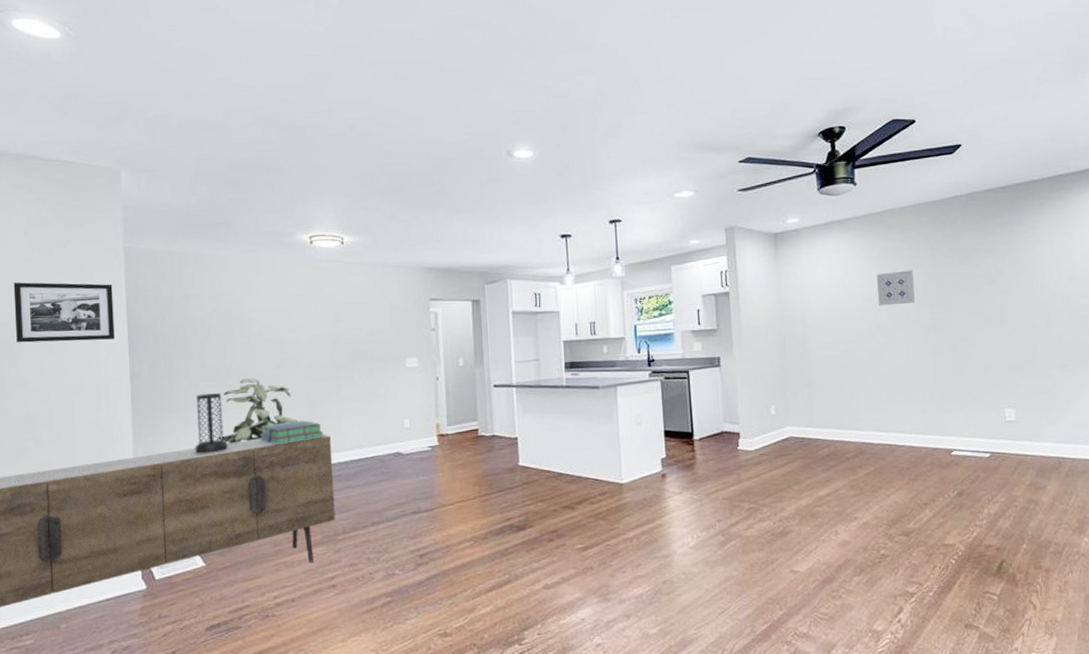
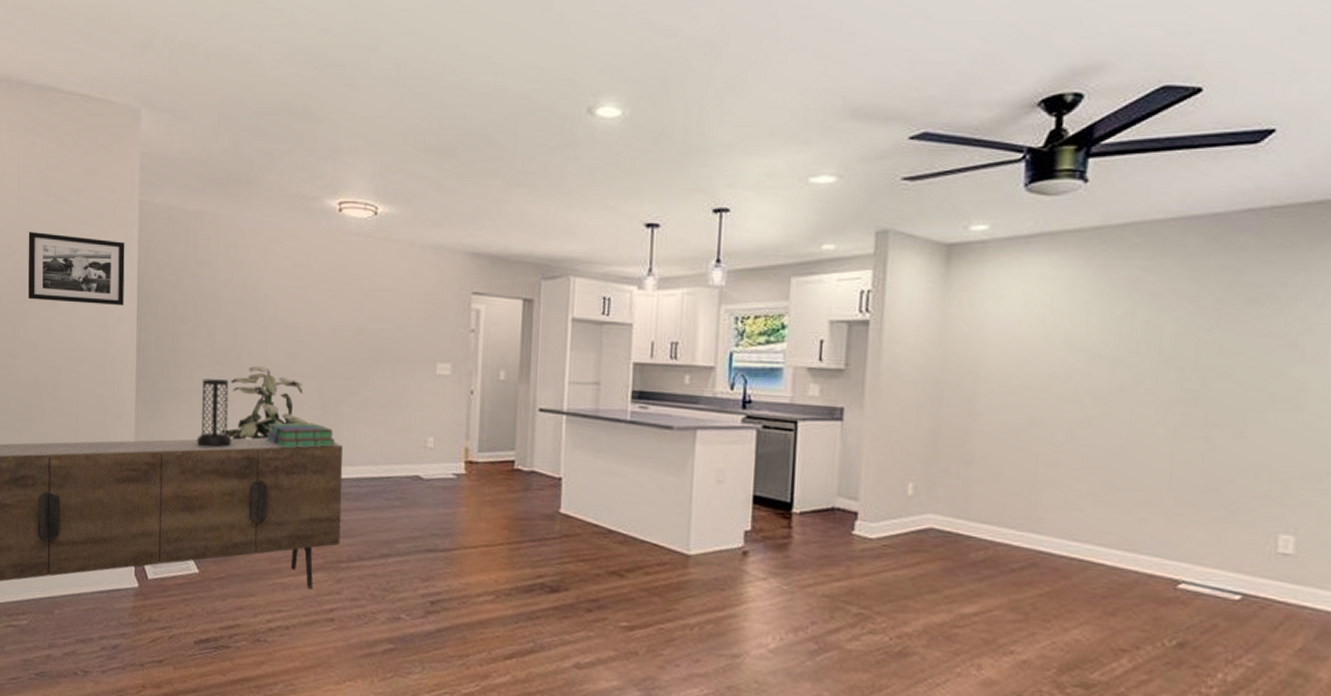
wall art: present [876,270,915,306] -> none [1096,313,1159,364]

